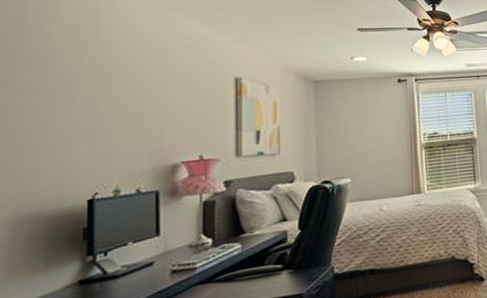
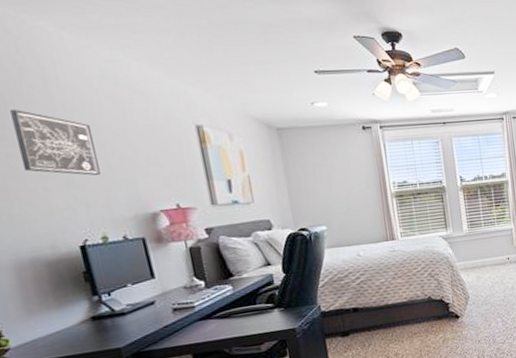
wall art: none [52,62,130,126] -> present [10,108,101,176]

